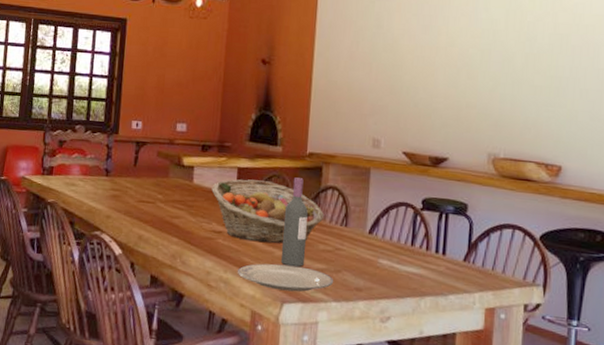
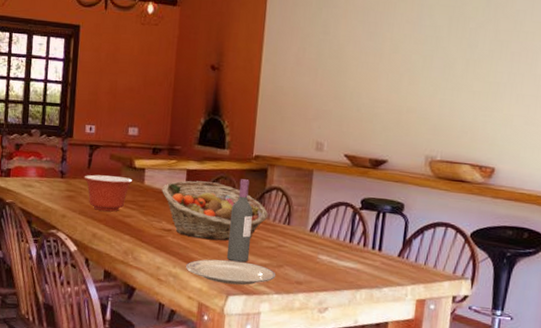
mixing bowl: none [130,172,181,212] -> present [84,174,133,212]

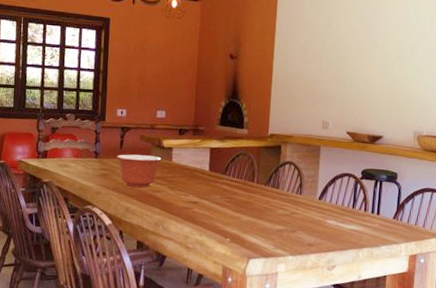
fruit basket: present [162,181,268,241] -> none [188,157,282,211]
plate: present [185,259,276,285] -> none [210,227,291,249]
wine bottle: present [226,179,253,263] -> none [247,155,269,229]

